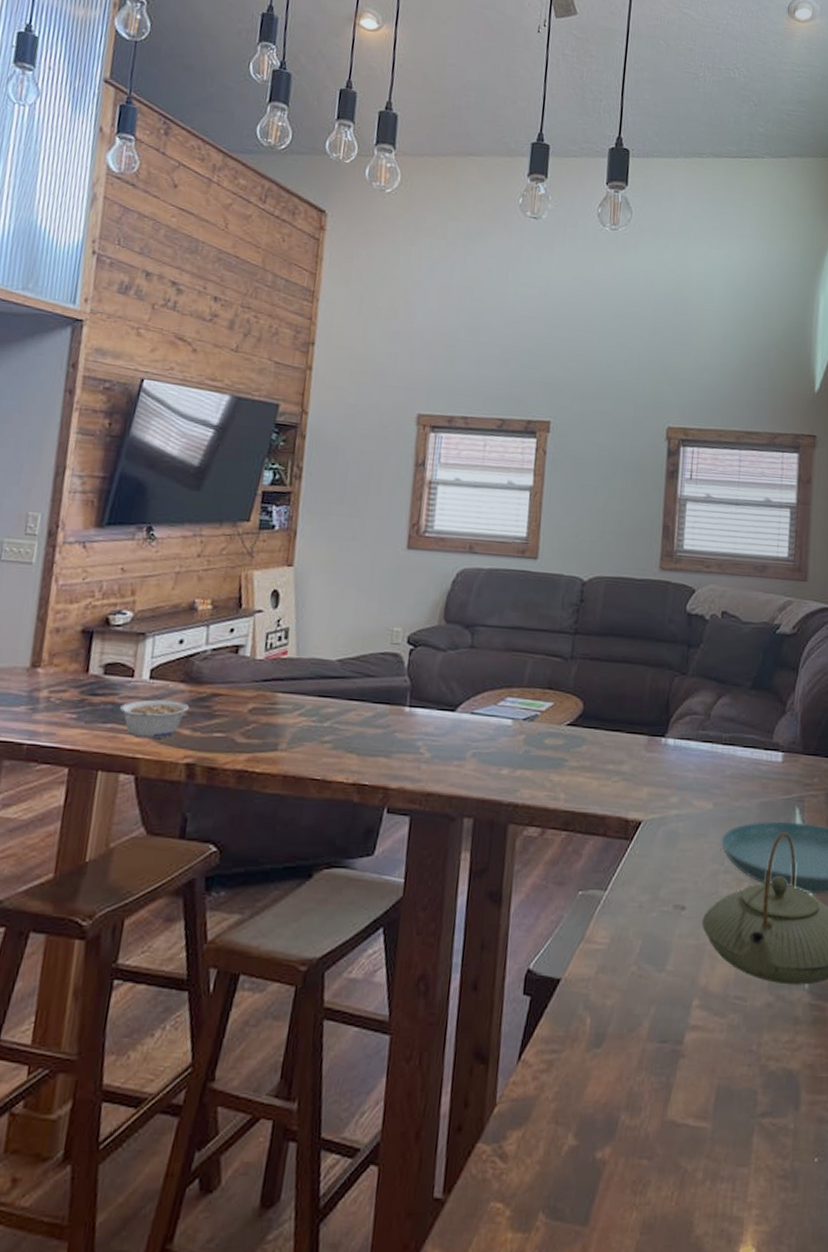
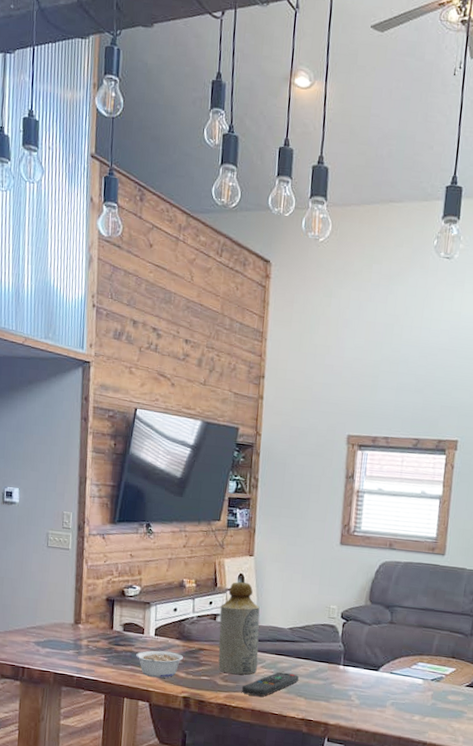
bottle: none [238,600,299,728] -> present [218,582,260,675]
remote control: none [270,720,350,756] -> present [241,672,299,697]

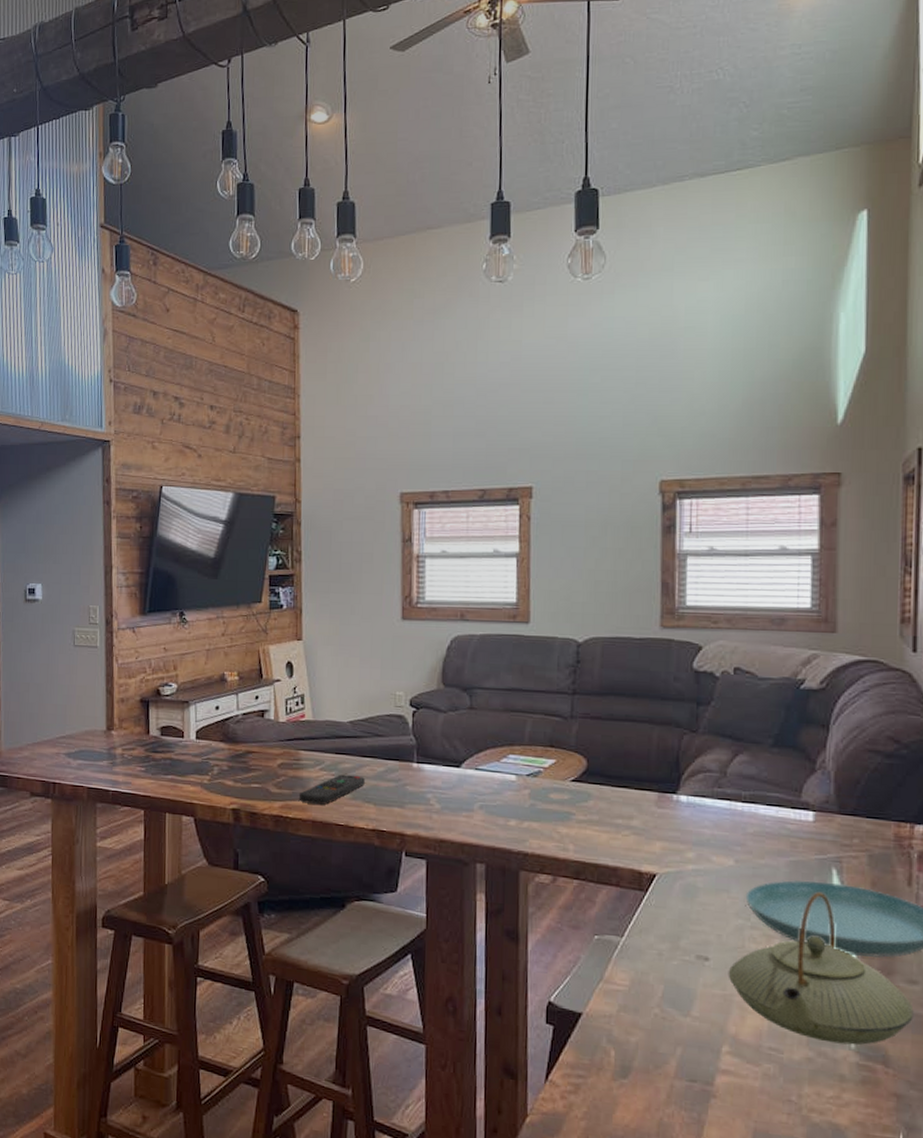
legume: present [136,650,184,678] -> none [176,756,230,788]
bottle: present [218,582,260,675] -> none [268,670,316,780]

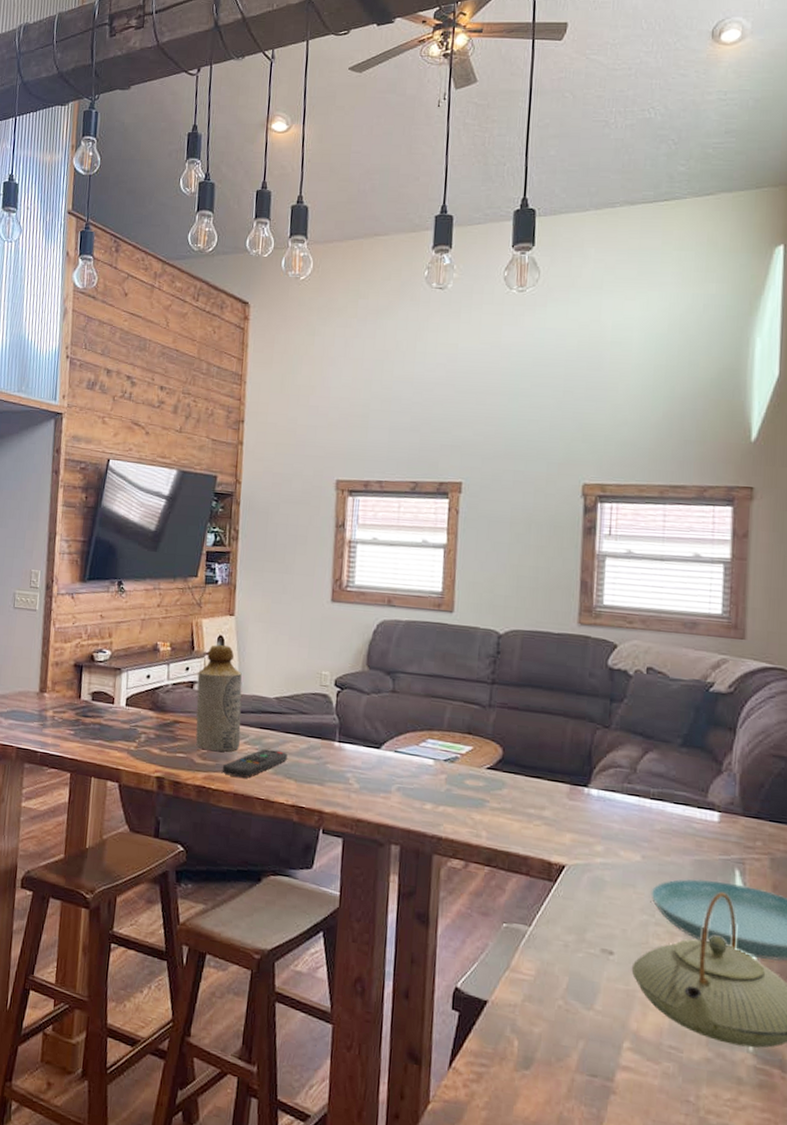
bottle: none [268,670,316,780] -> present [195,644,242,752]

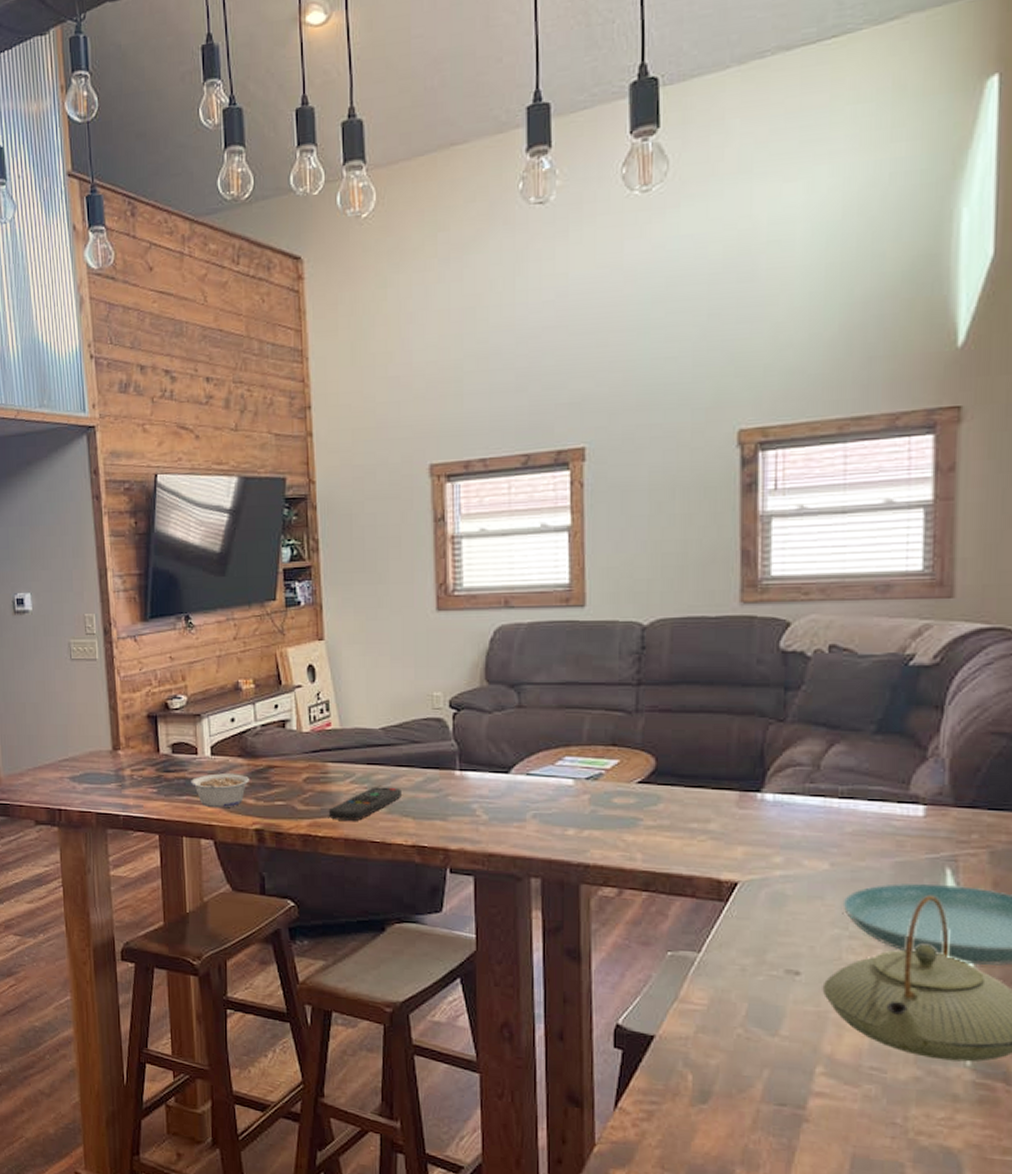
legume: none [105,722,158,755] -> present [191,773,250,808]
bottle: present [195,644,242,752] -> none [289,674,345,795]

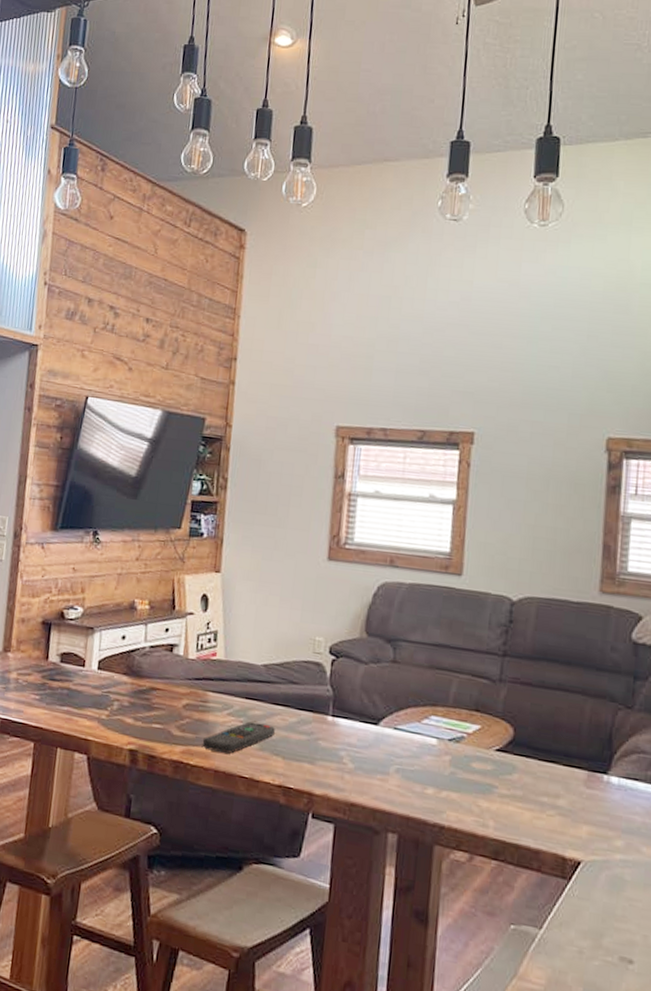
legume: present [191,773,250,808] -> none [74,688,132,724]

